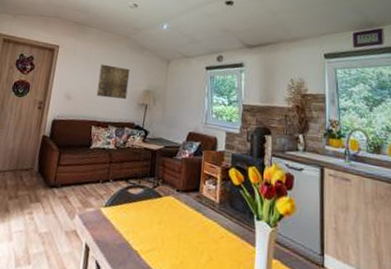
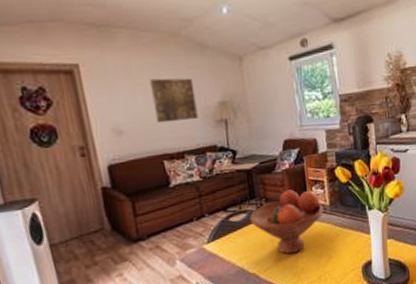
fruit bowl: none [145,177,213,243] -> present [250,189,324,254]

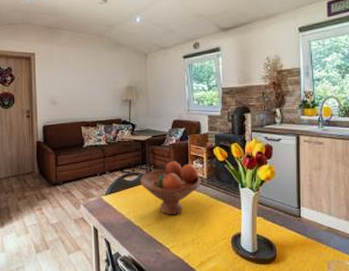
wall art: present [149,78,198,124] -> none [79,66,110,99]

